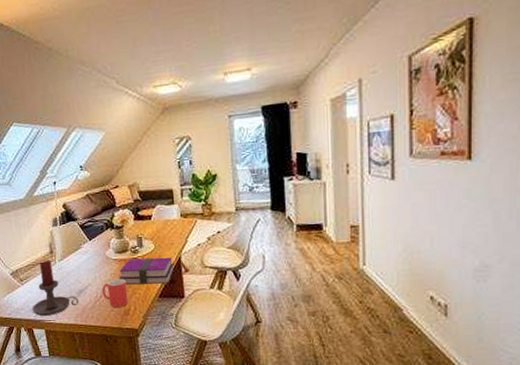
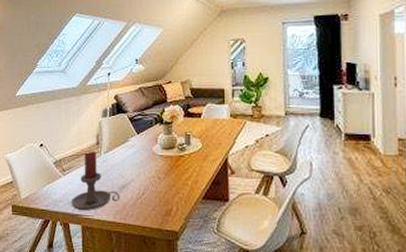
mug: present [101,278,129,307] -> none [144,175,171,207]
hardback book: present [118,257,175,285] -> none [163,156,221,185]

